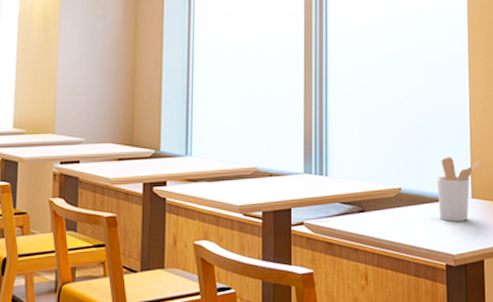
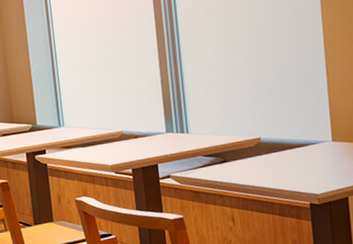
utensil holder: present [436,157,482,222] -> none [295,104,342,165]

